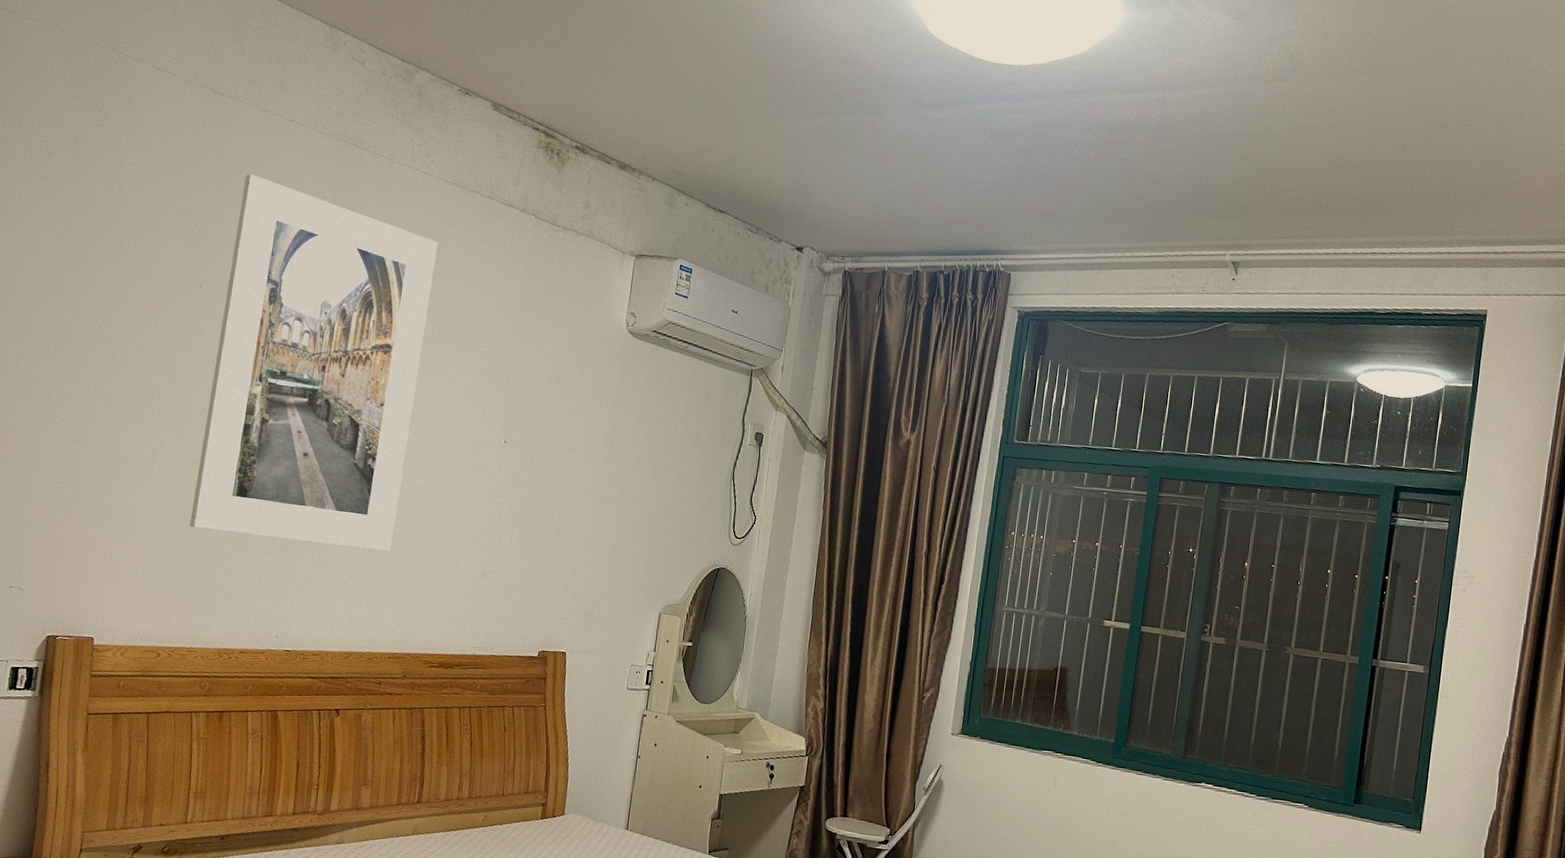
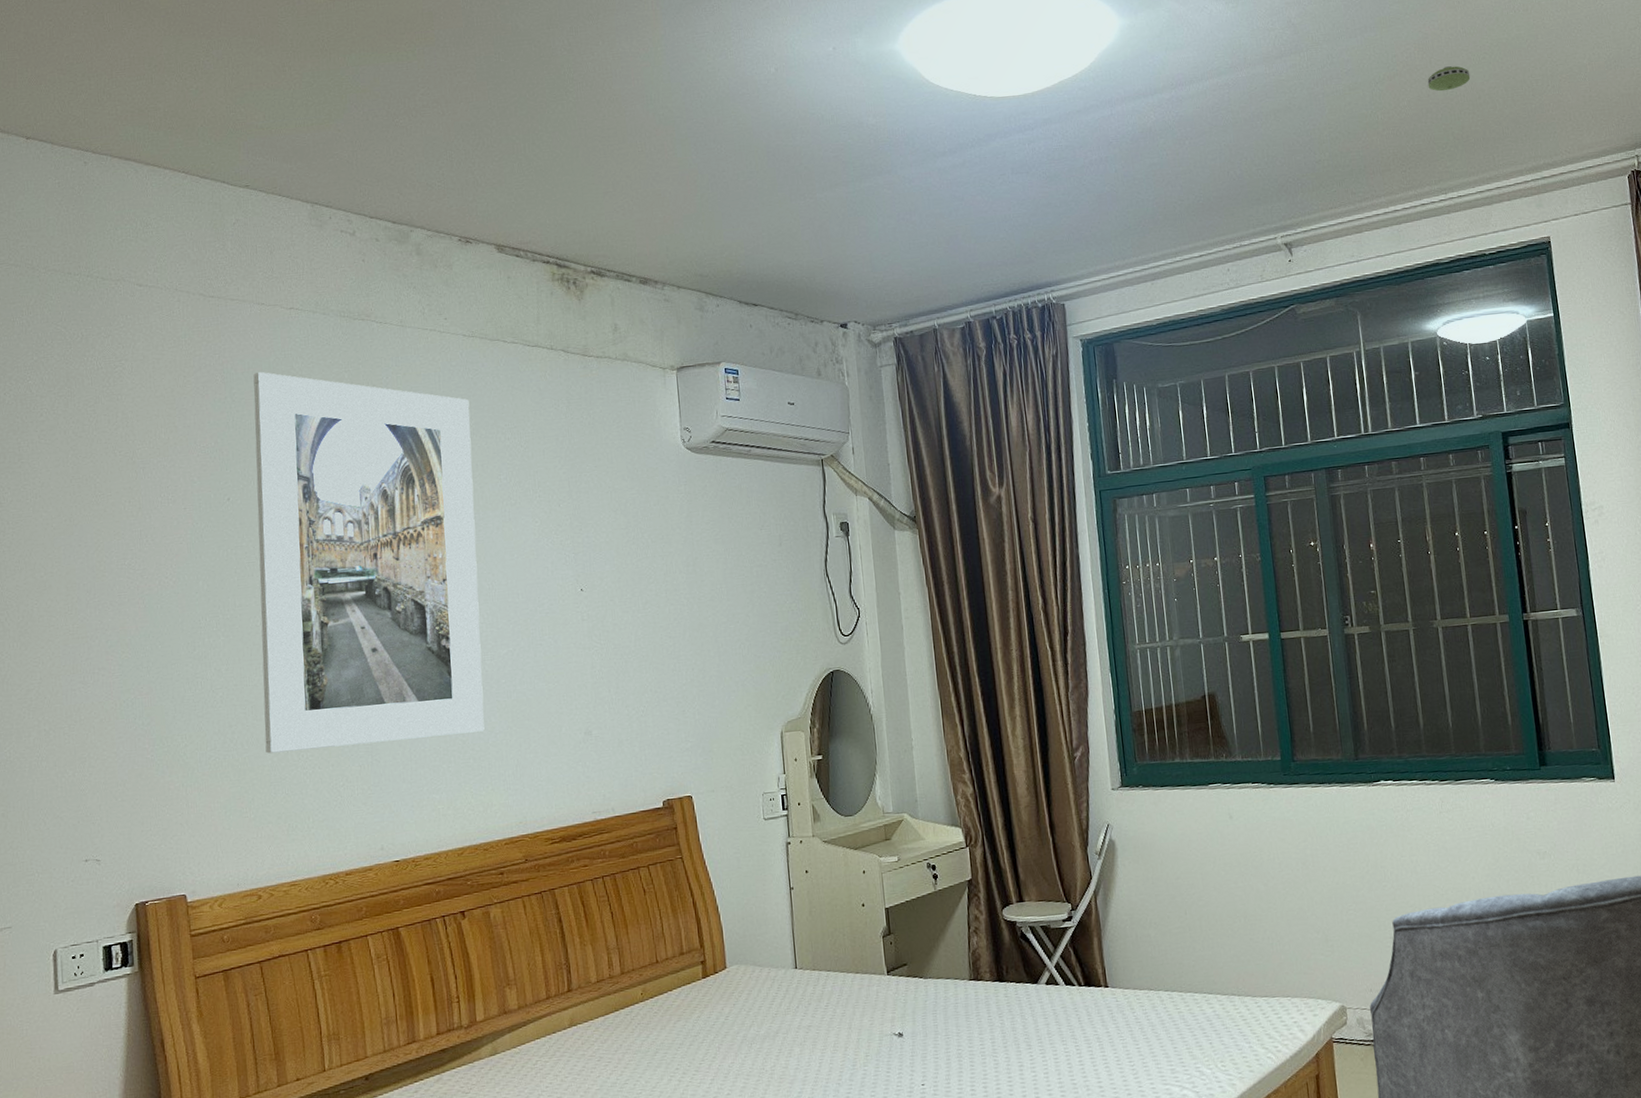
smoke detector: none [1406,125,1450,149] -> present [1427,66,1471,92]

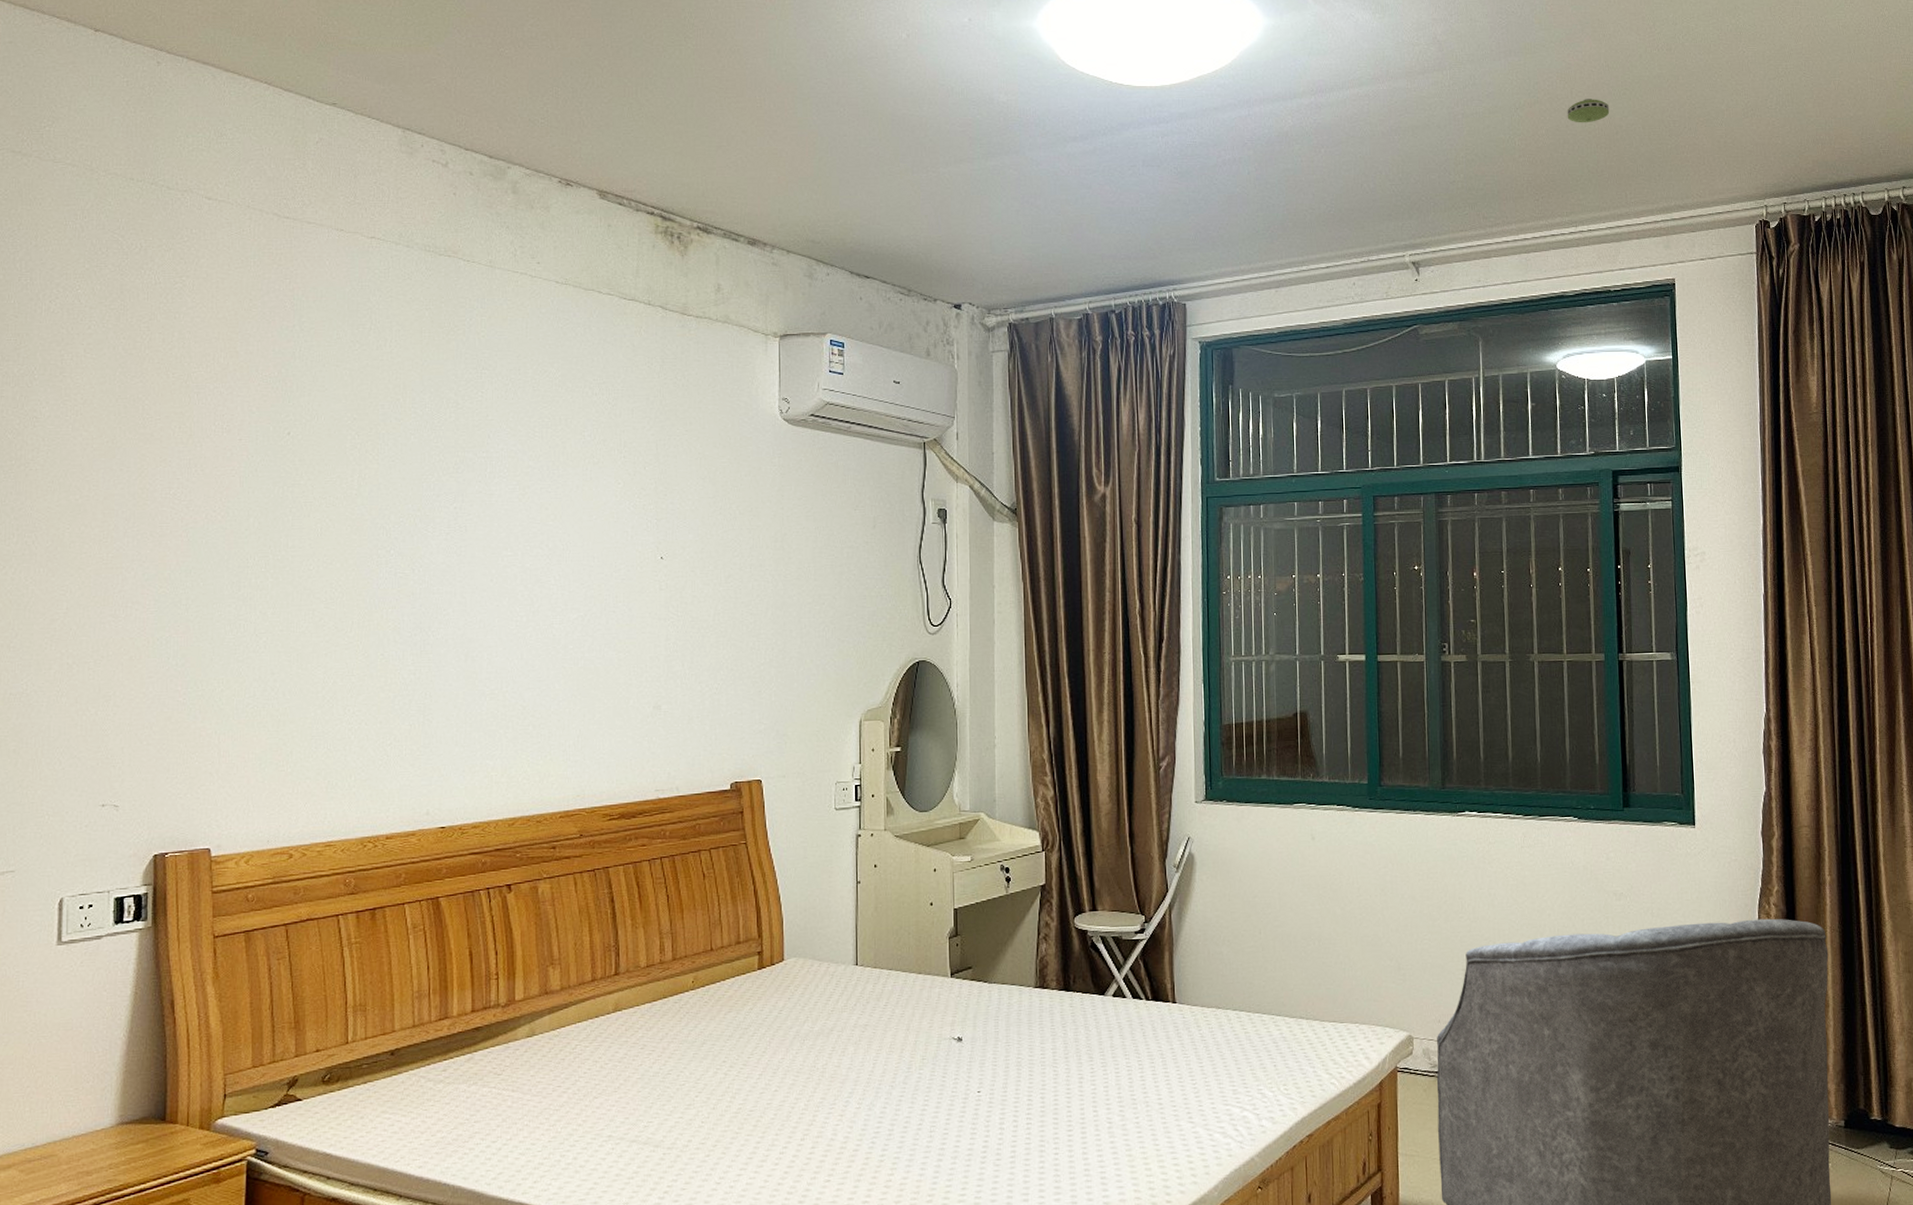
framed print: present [253,371,485,754] -> none [309,301,557,705]

